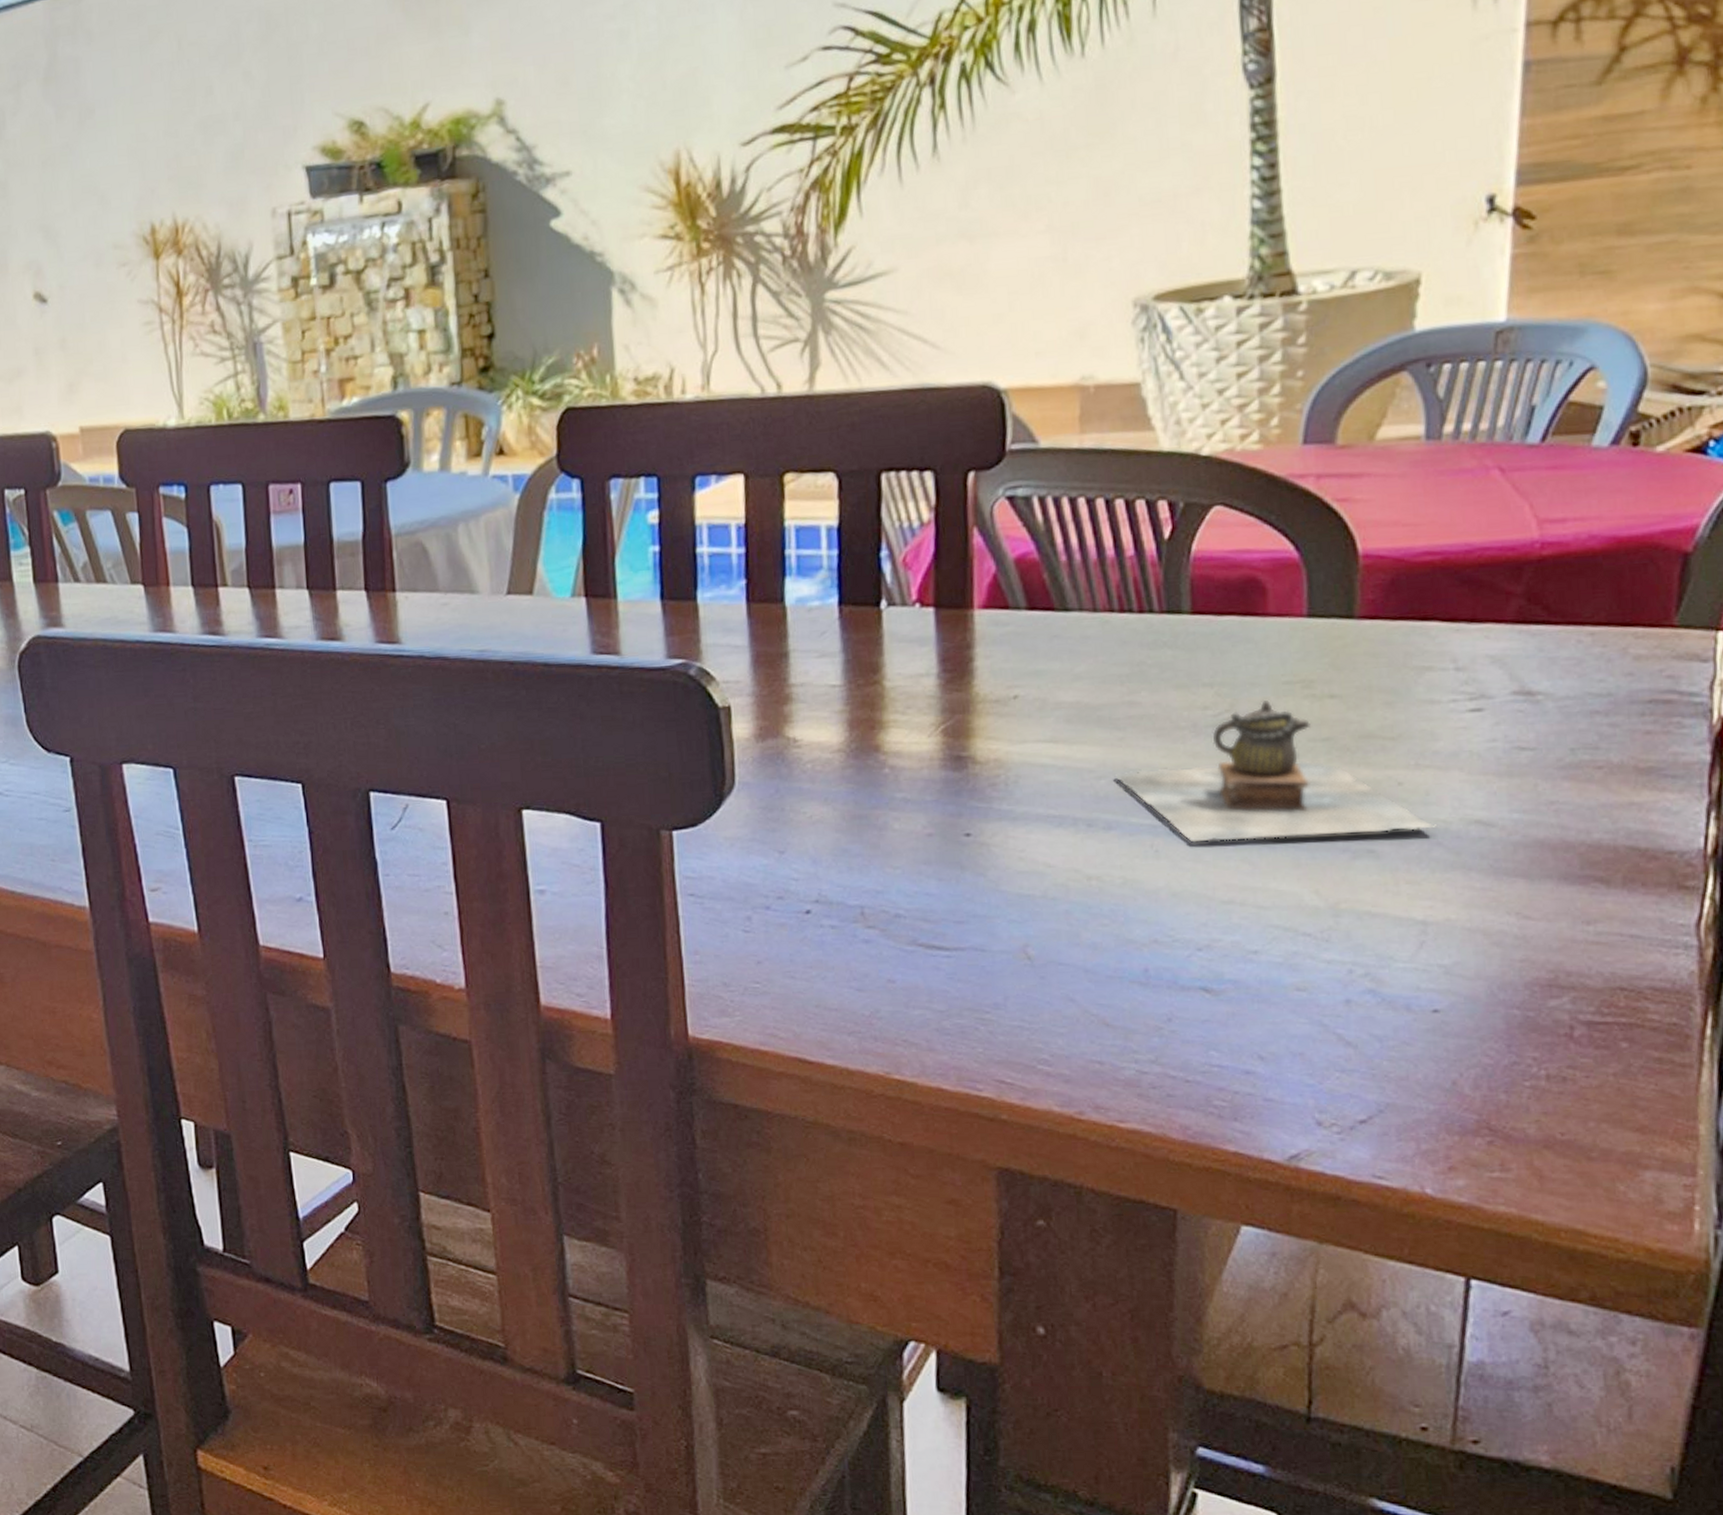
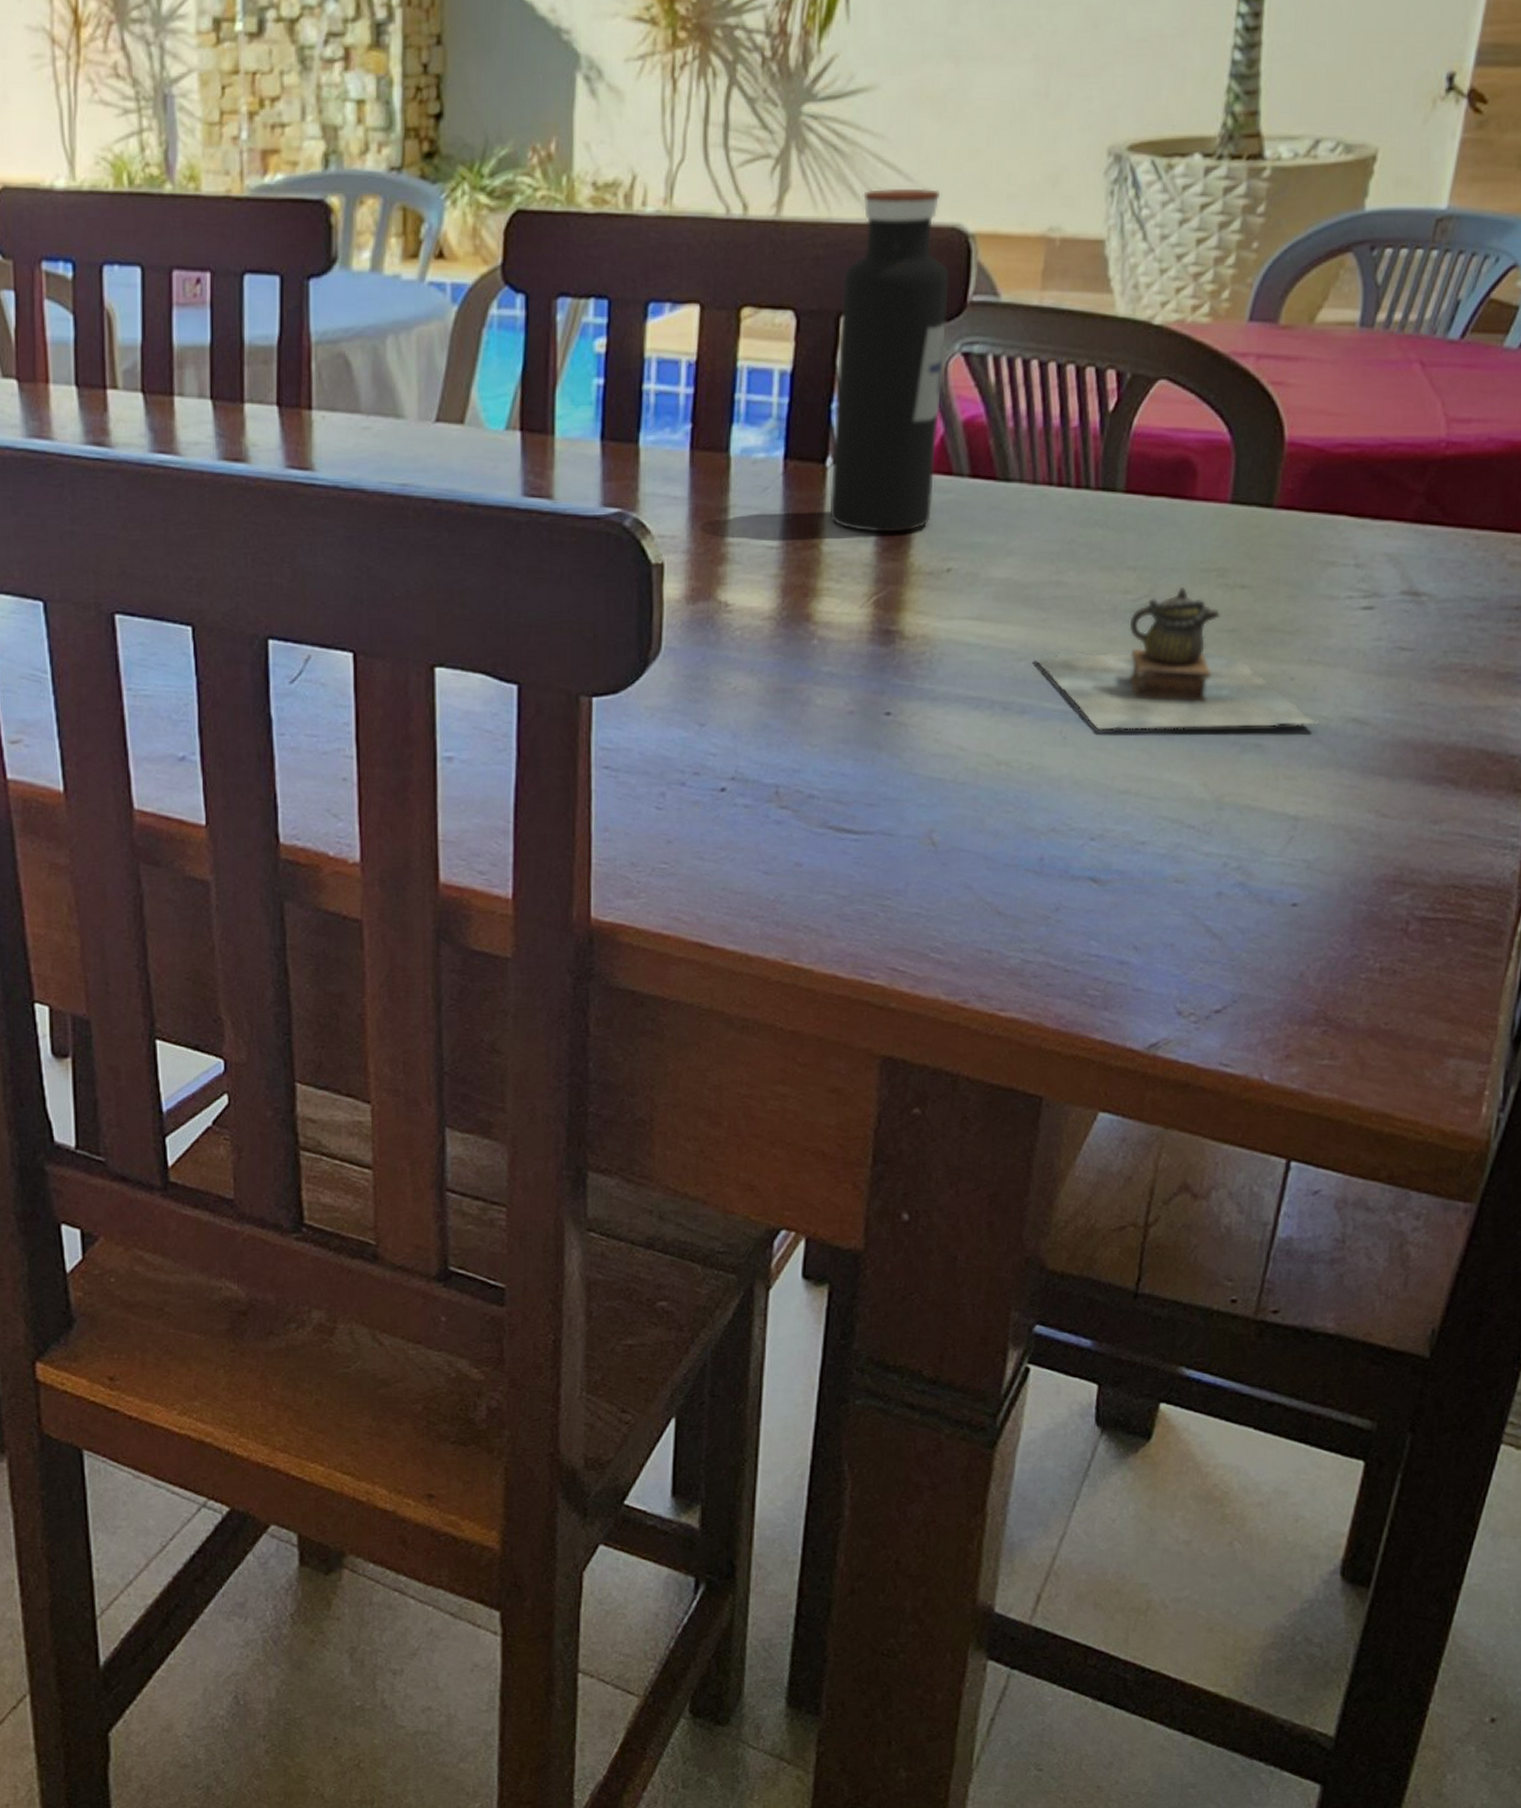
water bottle: none [879,353,992,667] -> present [829,188,949,533]

